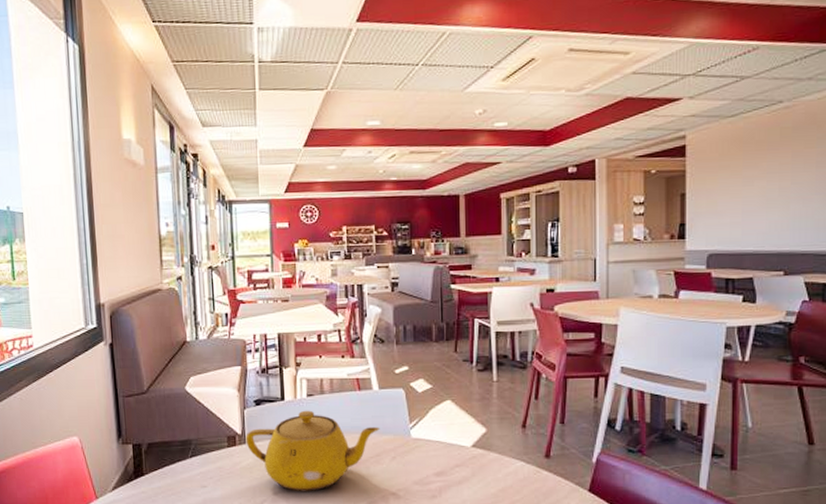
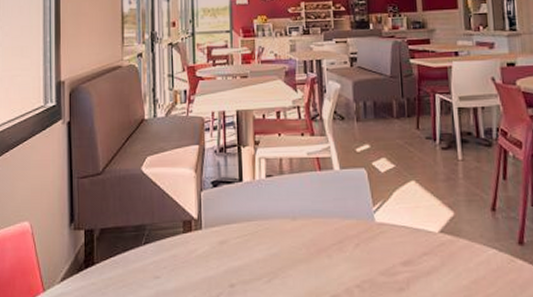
teapot: present [245,410,380,492] -> none [202,192,342,284]

